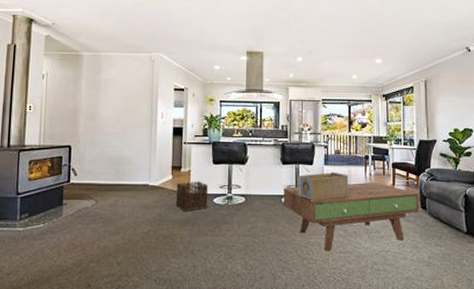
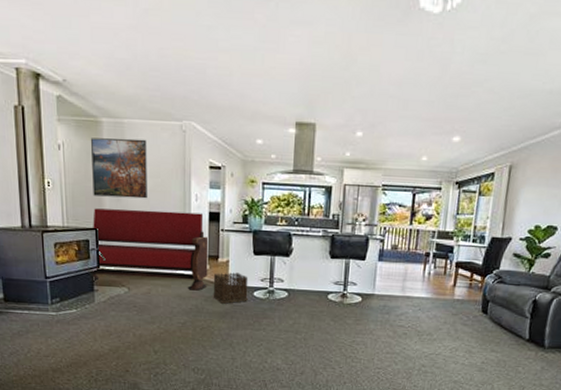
bench: none [62,127,172,200] -> present [92,208,209,291]
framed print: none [70,68,120,118] -> present [91,138,147,199]
coffee table: present [283,182,419,251] -> none [329,282,482,351]
decorative box: present [298,171,349,201] -> none [346,268,404,300]

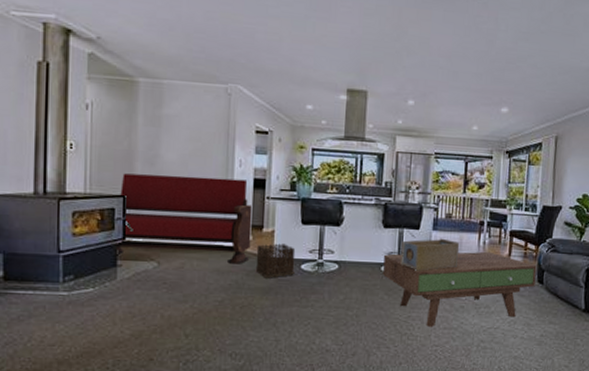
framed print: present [91,138,147,199] -> none [123,98,188,164]
coffee table: none [329,282,482,351] -> present [383,251,537,327]
decorative box: none [346,268,404,300] -> present [400,238,459,271]

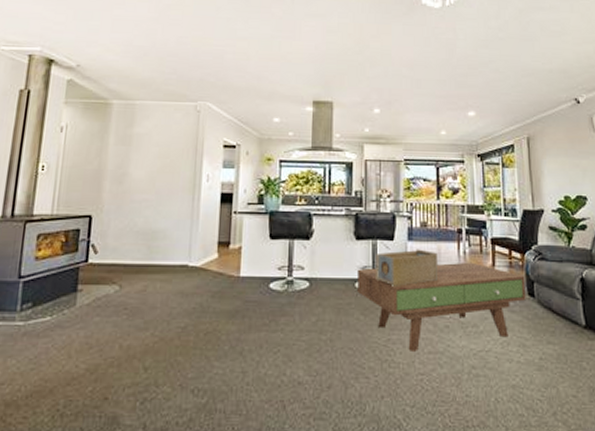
bench: present [115,173,253,264] -> none [76,192,219,285]
basket: present [255,243,296,278] -> none [221,261,264,300]

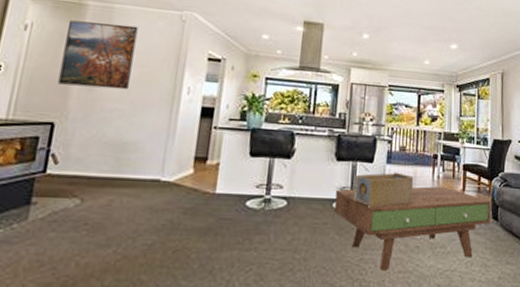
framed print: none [92,119,158,181] -> present [58,20,138,90]

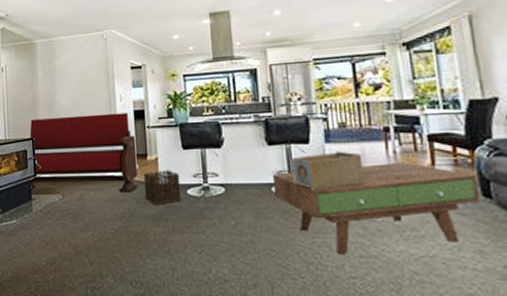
bench: none [31,98,198,201] -> present [30,113,138,193]
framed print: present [58,20,138,90] -> none [28,52,76,108]
basket: none [194,177,241,217] -> present [143,170,183,205]

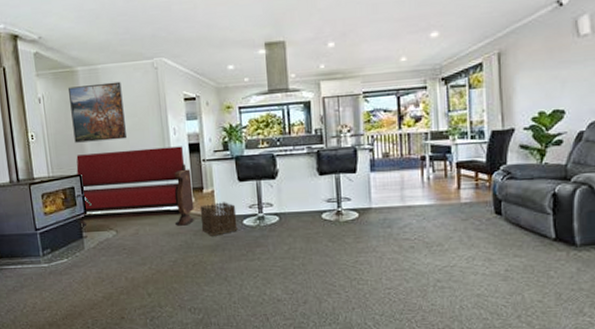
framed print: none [28,52,76,108] -> present [69,81,127,143]
coffee table: present [272,162,480,255] -> none [322,187,493,270]
decorative box: present [291,151,365,190] -> none [339,178,403,215]

